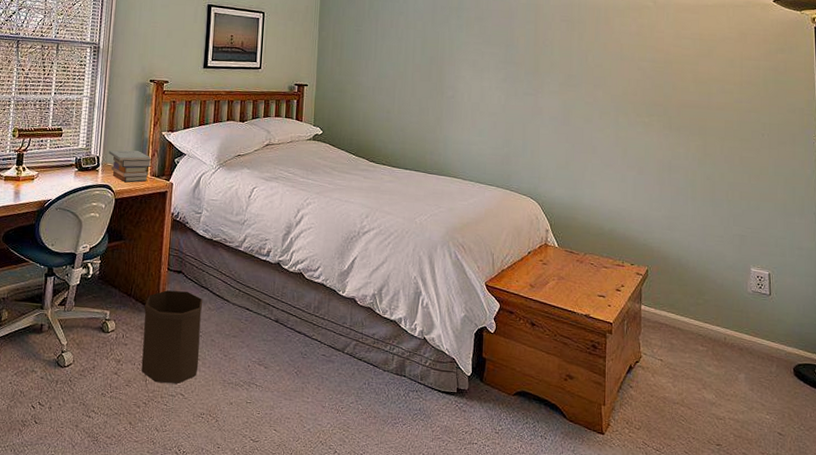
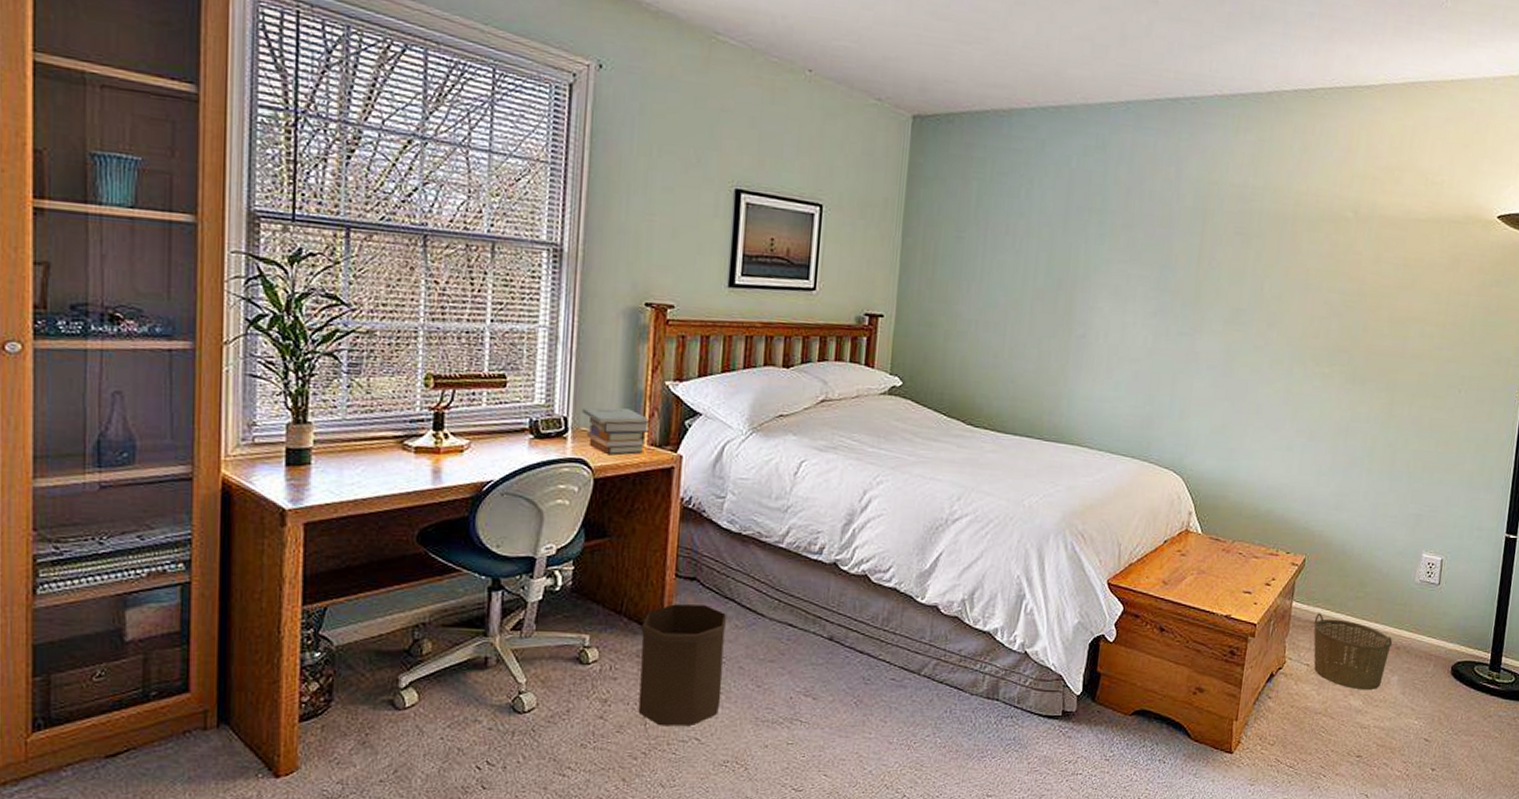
basket: none [662,315,735,385] -> present [1313,613,1393,689]

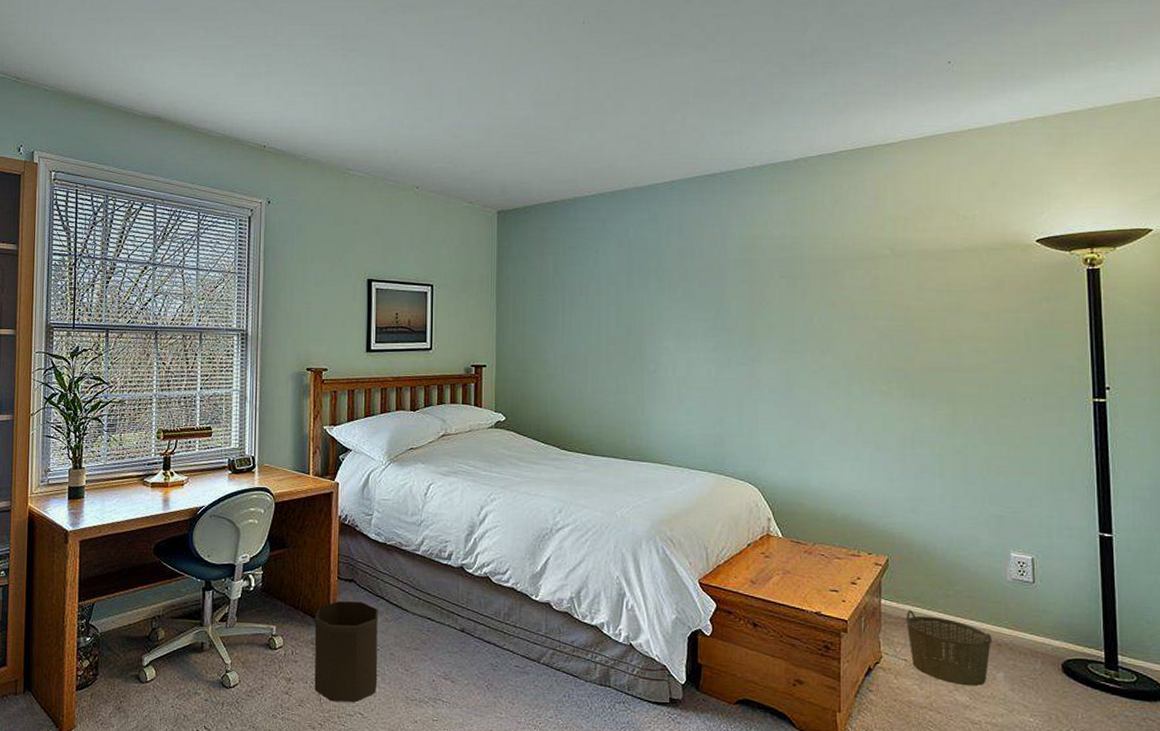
books: present [582,407,650,455] -> none [265,447,314,484]

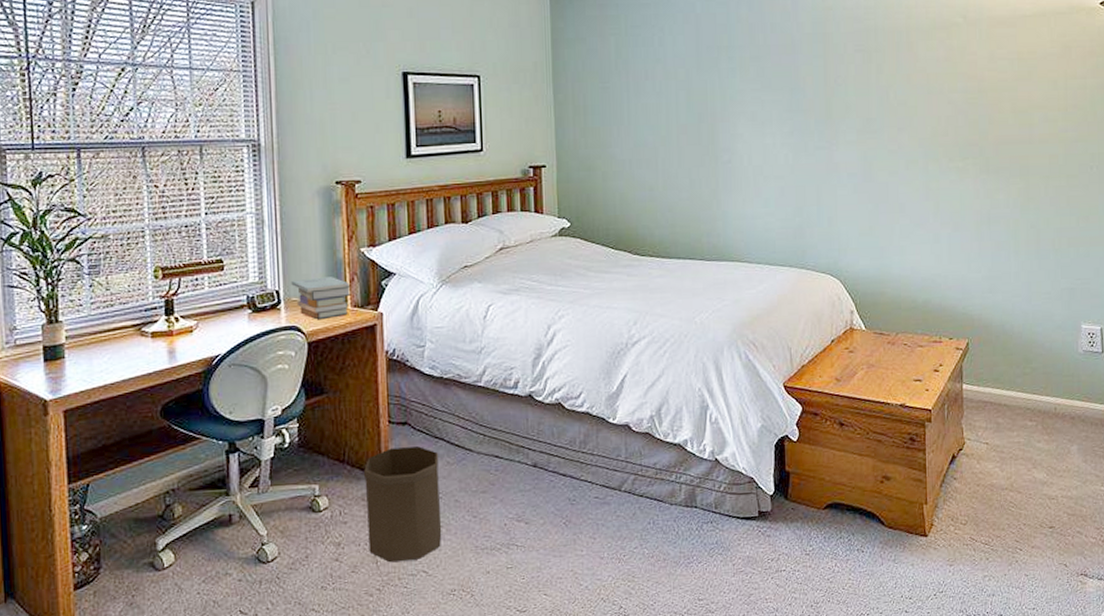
books: none [265,447,314,484] -> present [291,275,351,320]
basket: present [906,610,993,685] -> none [986,392,1067,462]

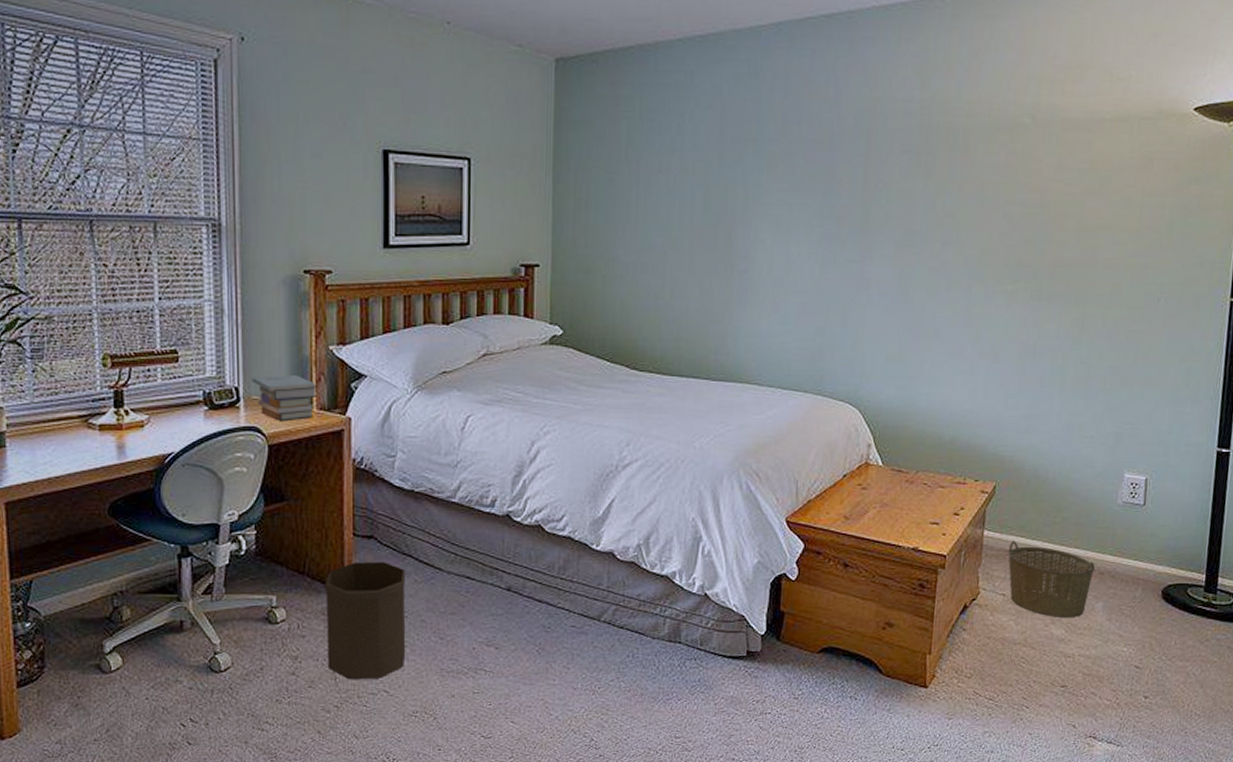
basket: none [986,392,1067,462] -> present [1008,541,1096,617]

